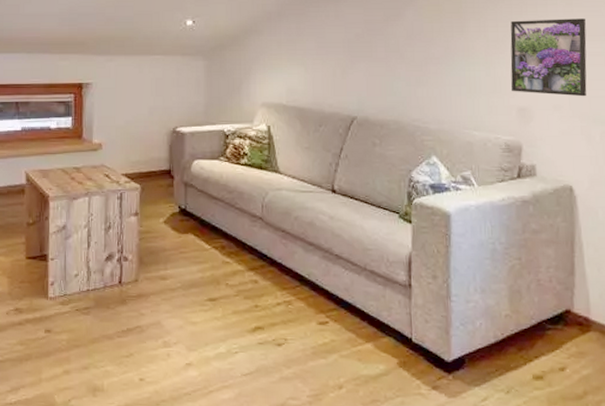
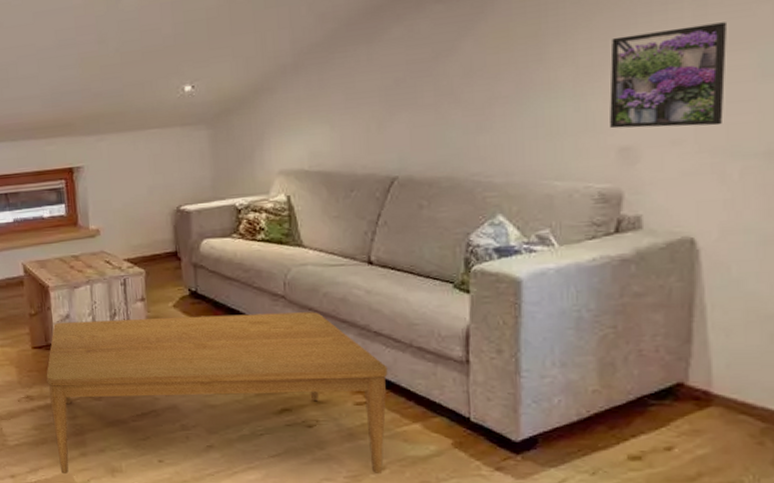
coffee table: none [37,233,346,394] -> present [46,312,388,475]

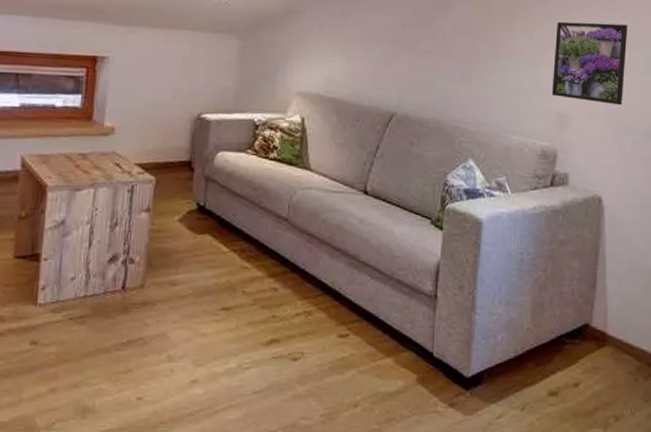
coffee table: present [46,312,388,475] -> none [21,229,370,416]

